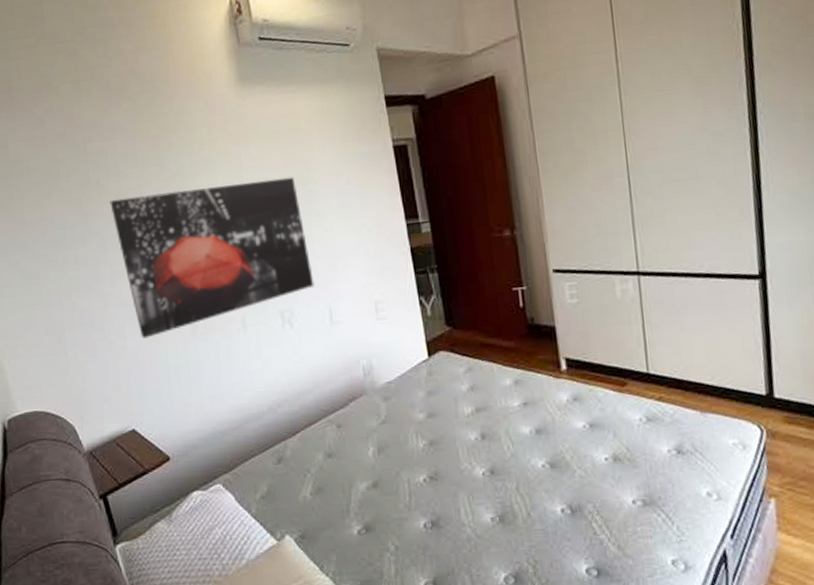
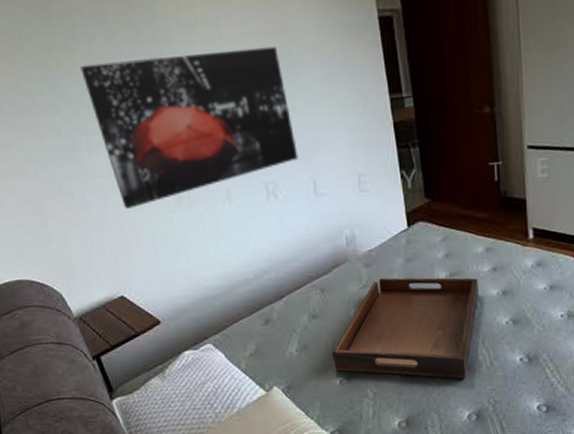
serving tray: none [348,412,510,533] -> present [331,277,479,379]

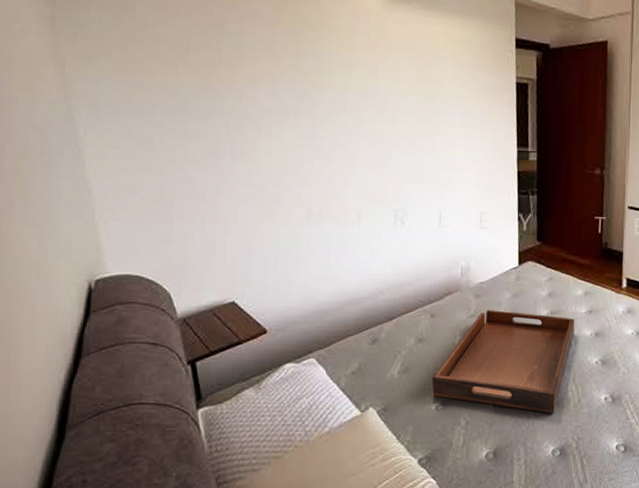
wall art: present [80,46,299,209] -> none [240,82,430,218]

